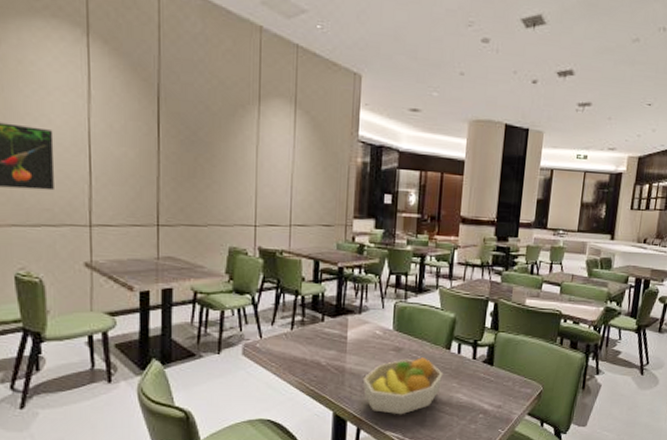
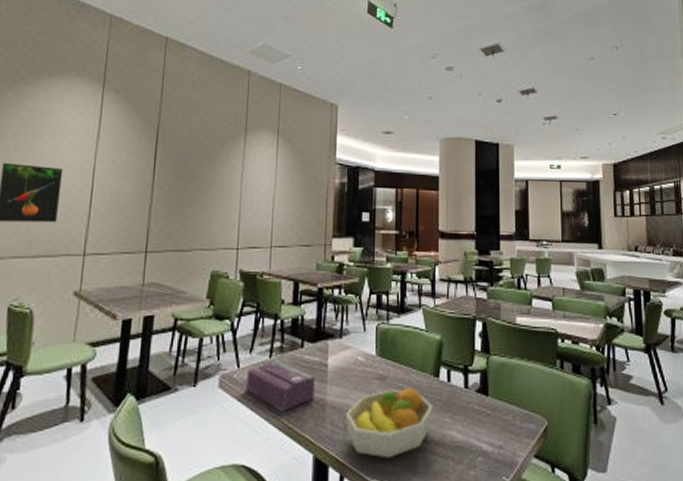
tissue box: none [269,332,335,376] -> present [246,360,315,411]

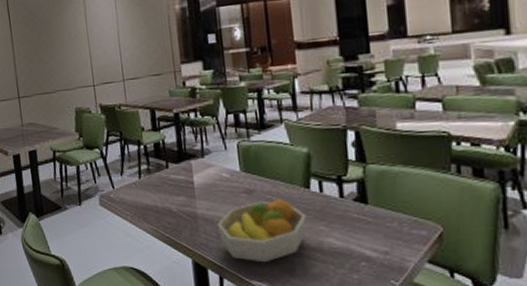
tissue box: present [246,360,315,411] -> none [121,180,186,224]

